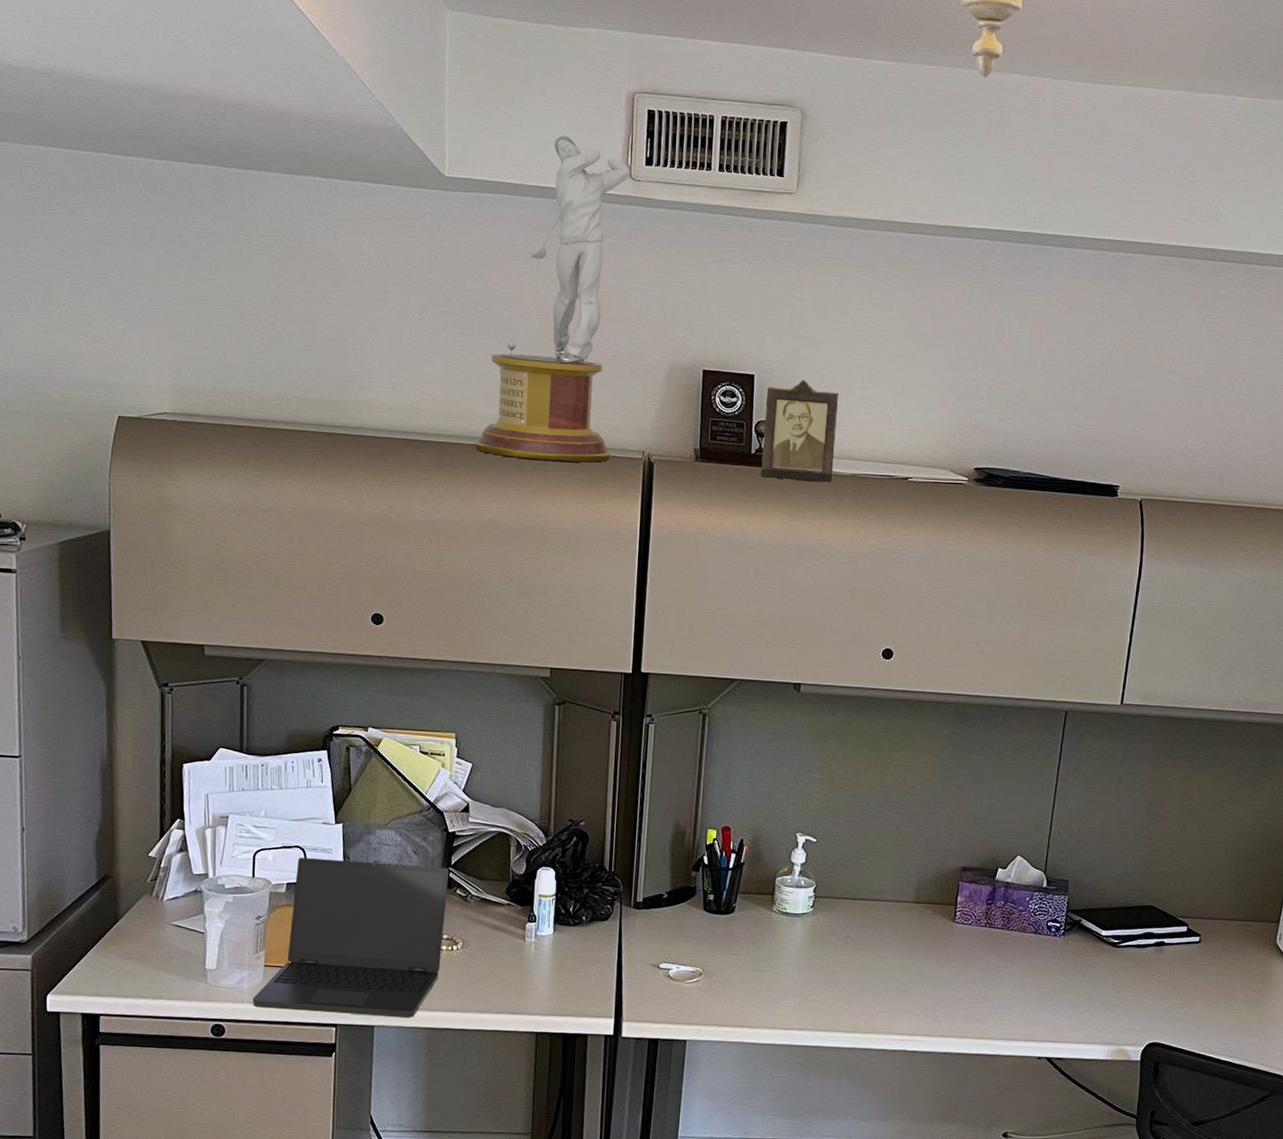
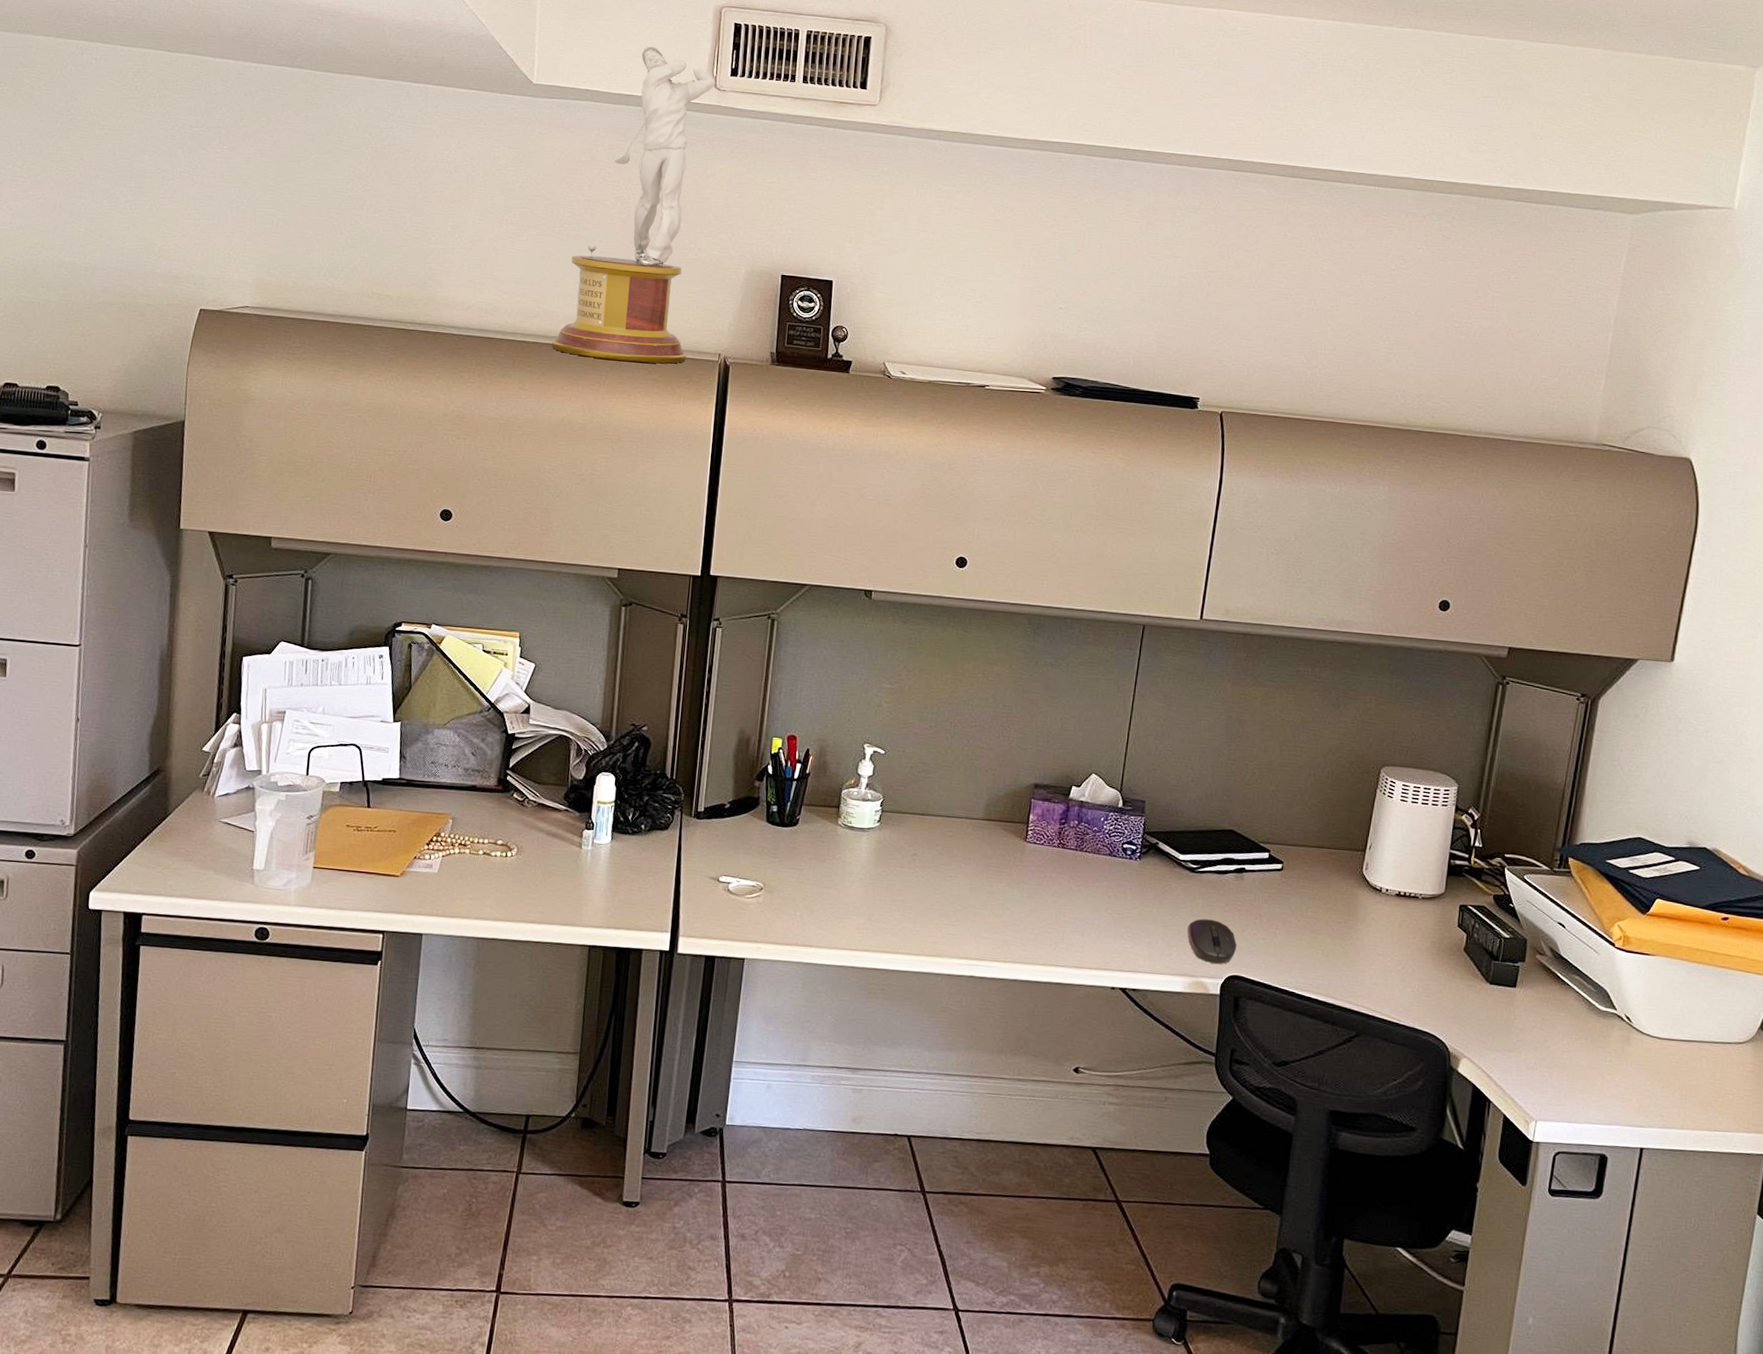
laptop: present [252,857,449,1018] -> none [299,755,507,926]
photo frame: present [761,379,838,483] -> none [837,286,916,389]
computer mouse: none [1109,990,1156,1032] -> present [1187,919,1237,964]

